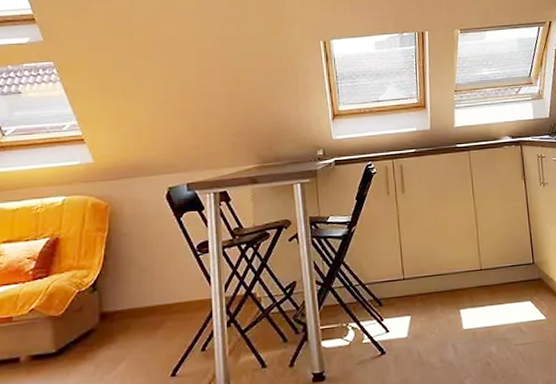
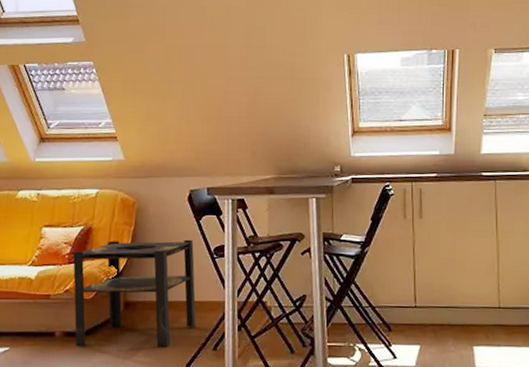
side table: none [38,238,182,369] -> present [73,239,196,348]

